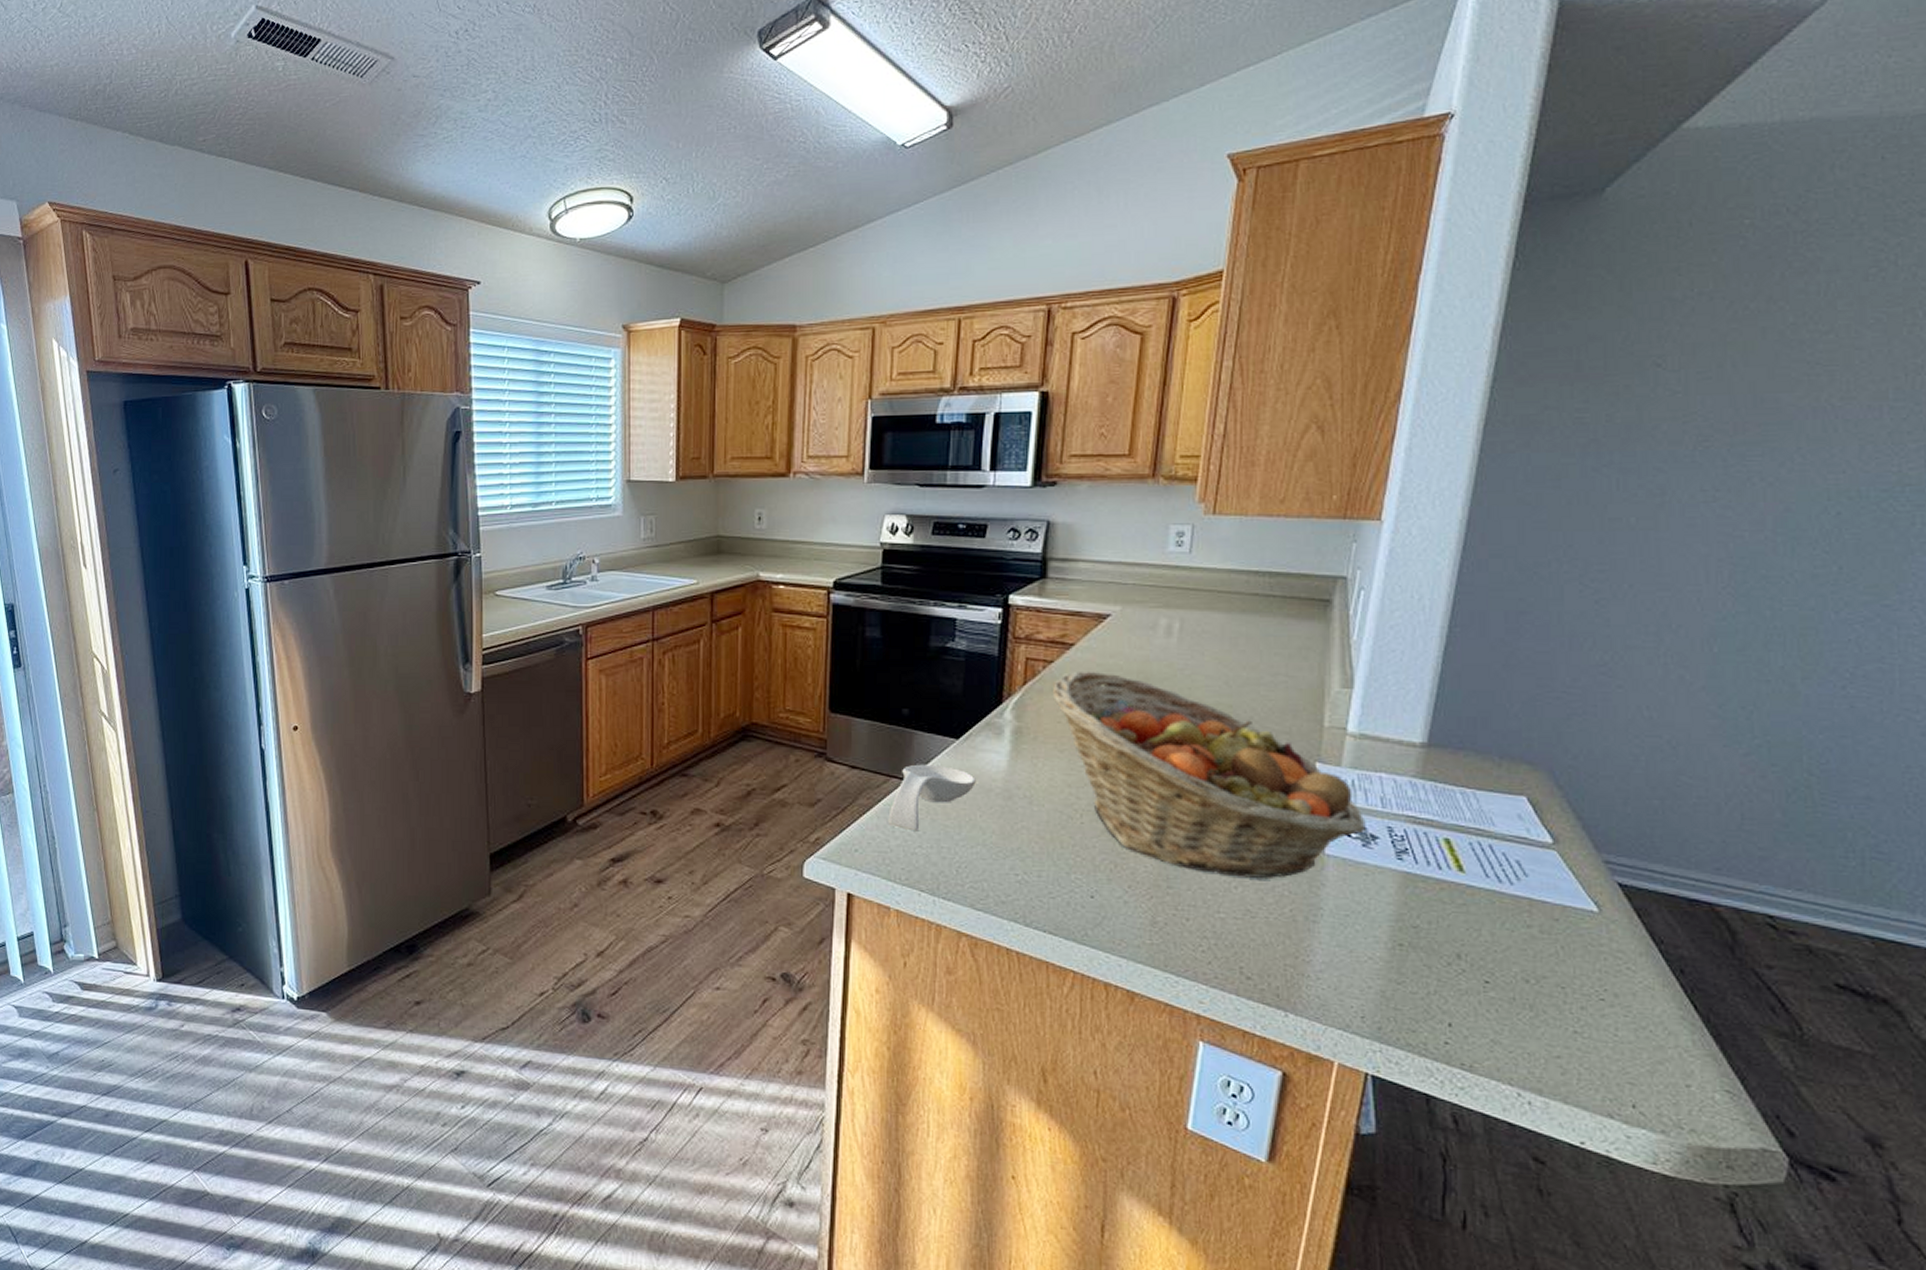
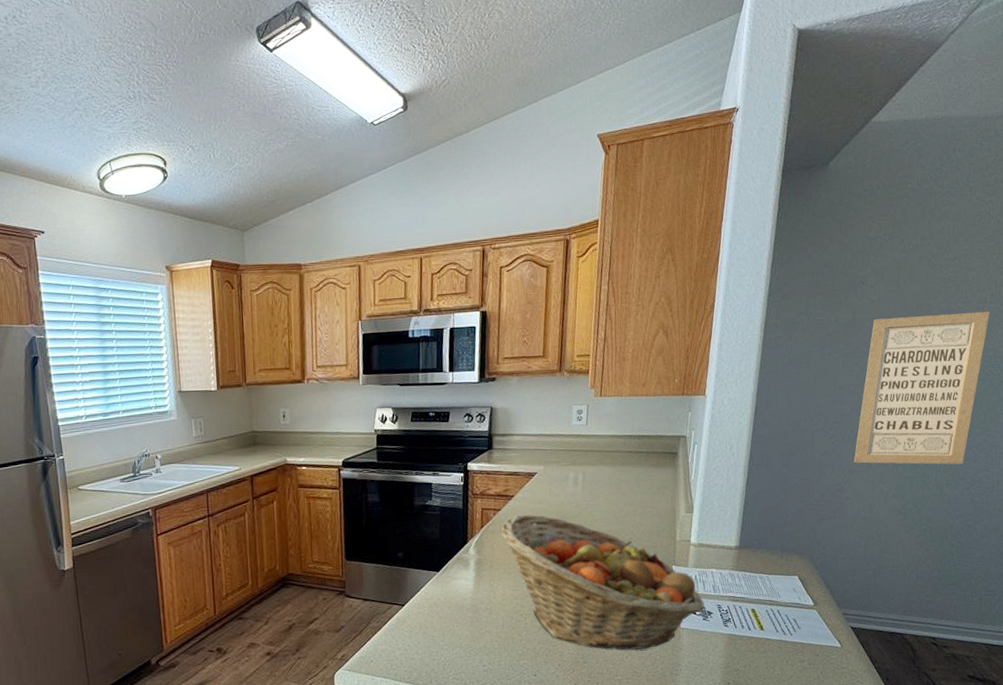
spoon rest: present [888,764,976,832] -> none [393,592,453,643]
wall art: none [1632,413,1894,649] -> present [853,311,990,465]

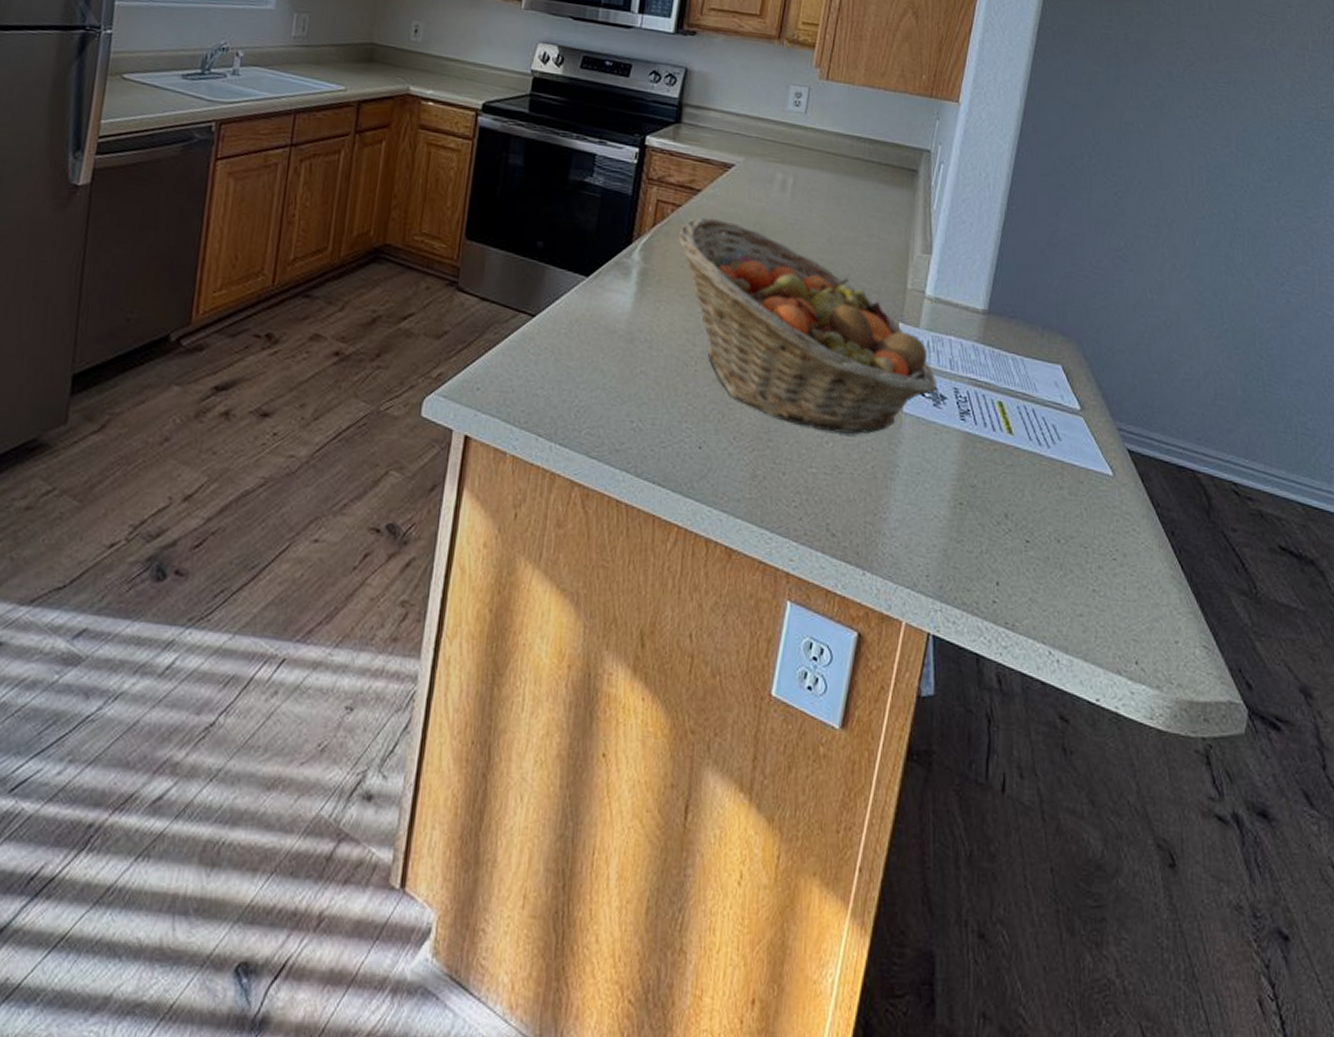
wall art: present [853,311,990,465] -> none [1140,45,1312,251]

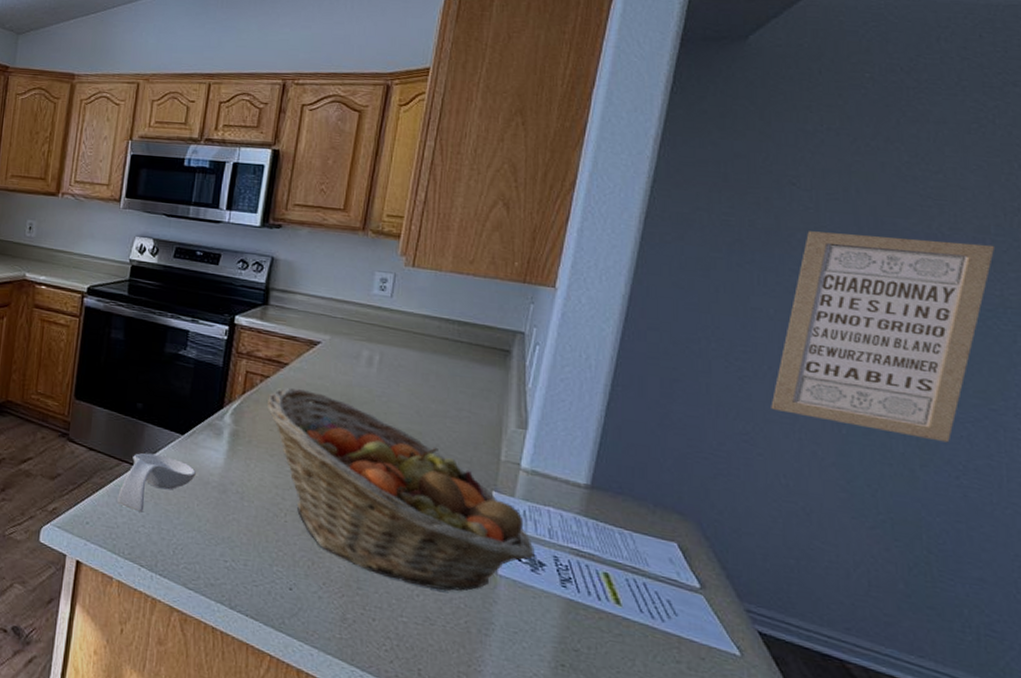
spoon rest: none [513,300,601,372] -> present [117,453,196,512]
wall art: none [1140,45,1312,251] -> present [771,231,996,443]

